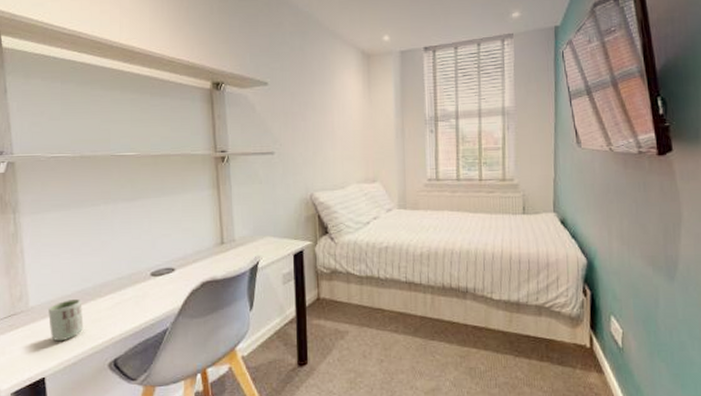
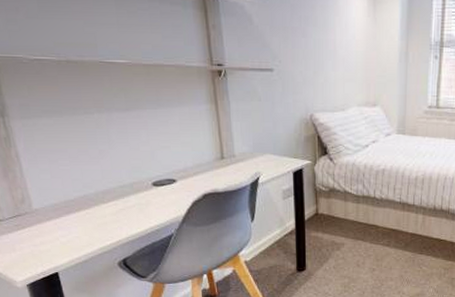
cup: present [48,298,84,342] -> none [53,203,91,242]

